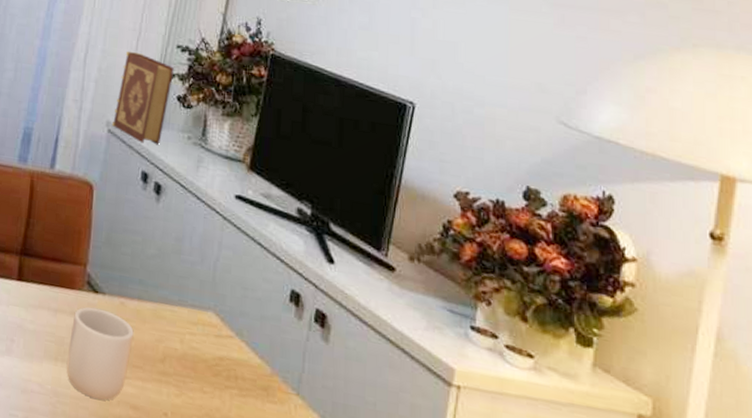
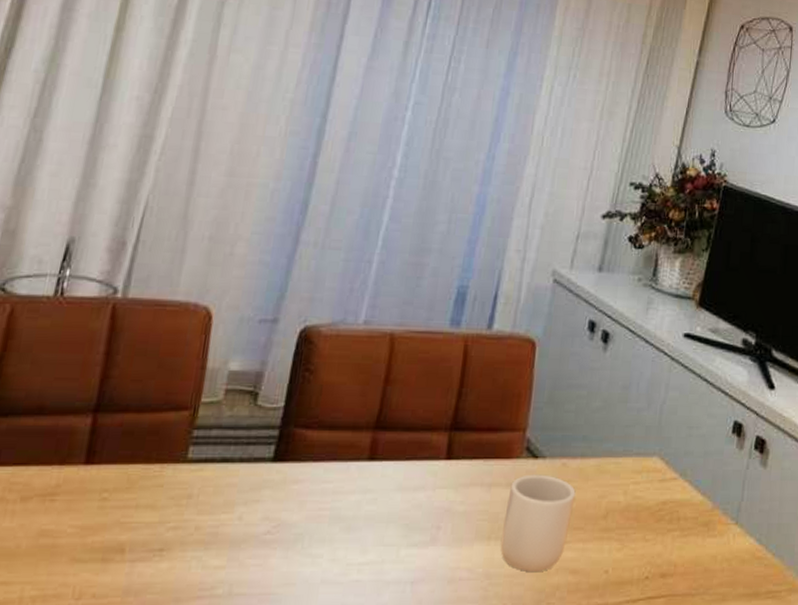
decorative book: present [111,51,174,146] -> none [557,192,626,291]

